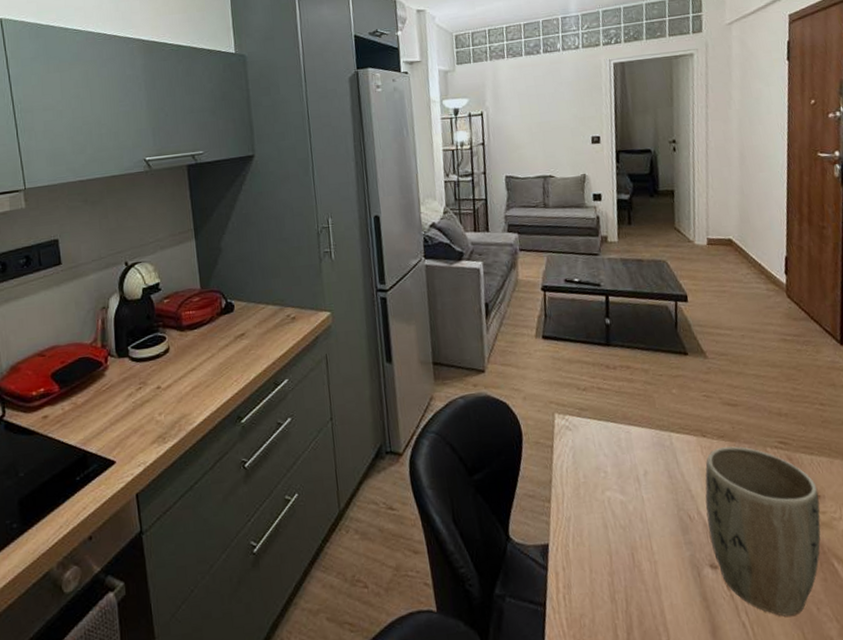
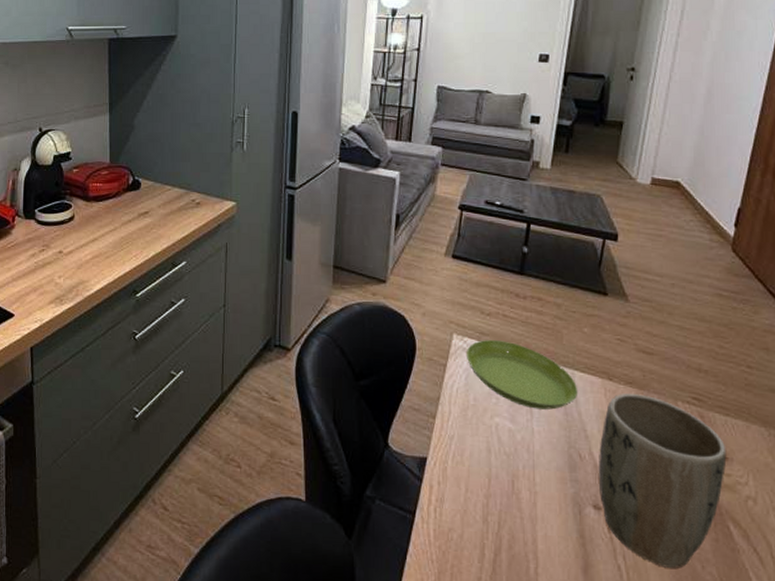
saucer: none [569,413,678,477] -> present [466,340,578,410]

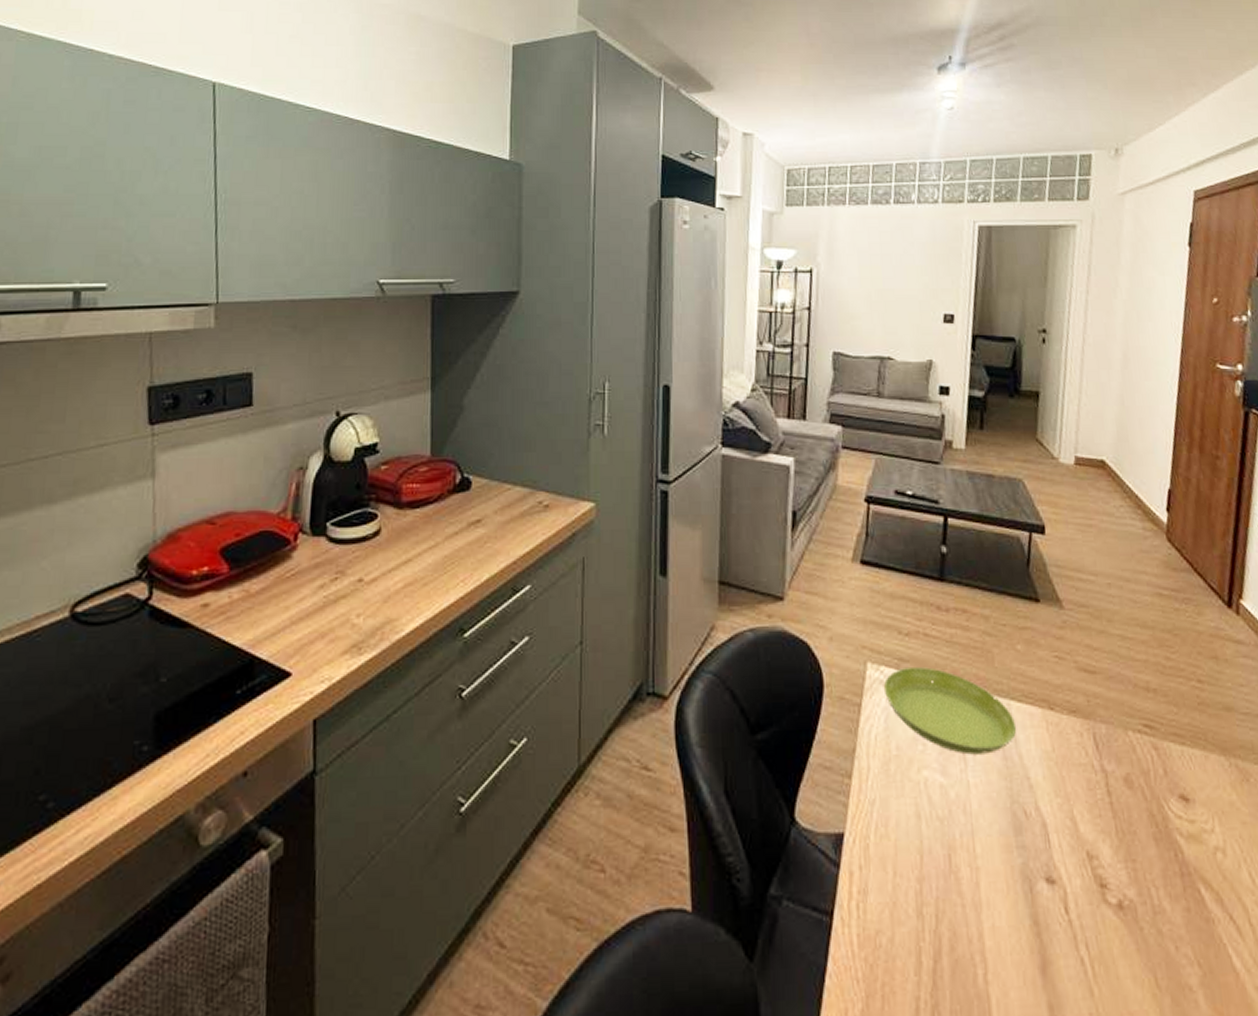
plant pot: present [599,394,727,568] -> none [1046,725,1189,954]

